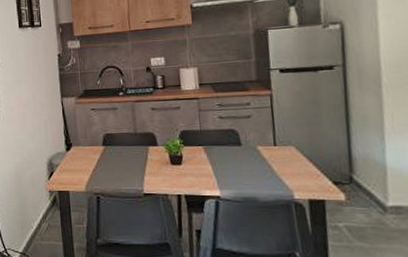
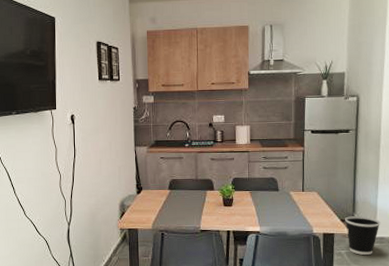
wastebasket: none [339,177,395,230] -> present [345,216,381,255]

